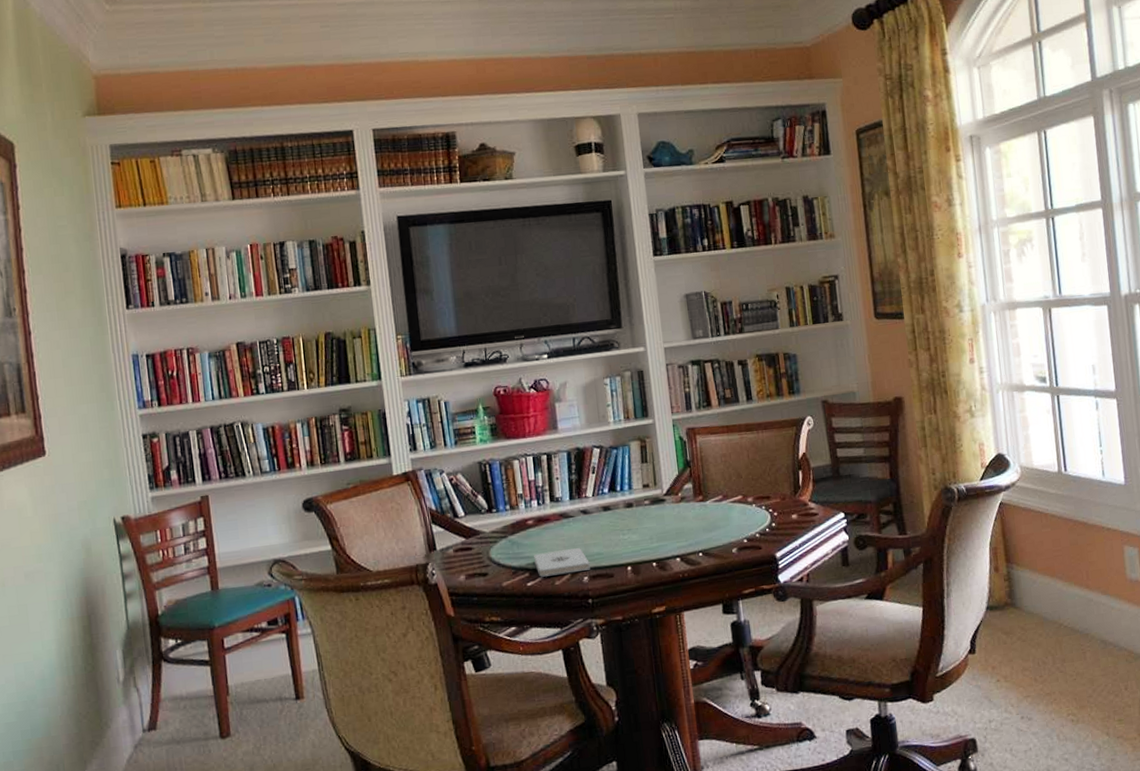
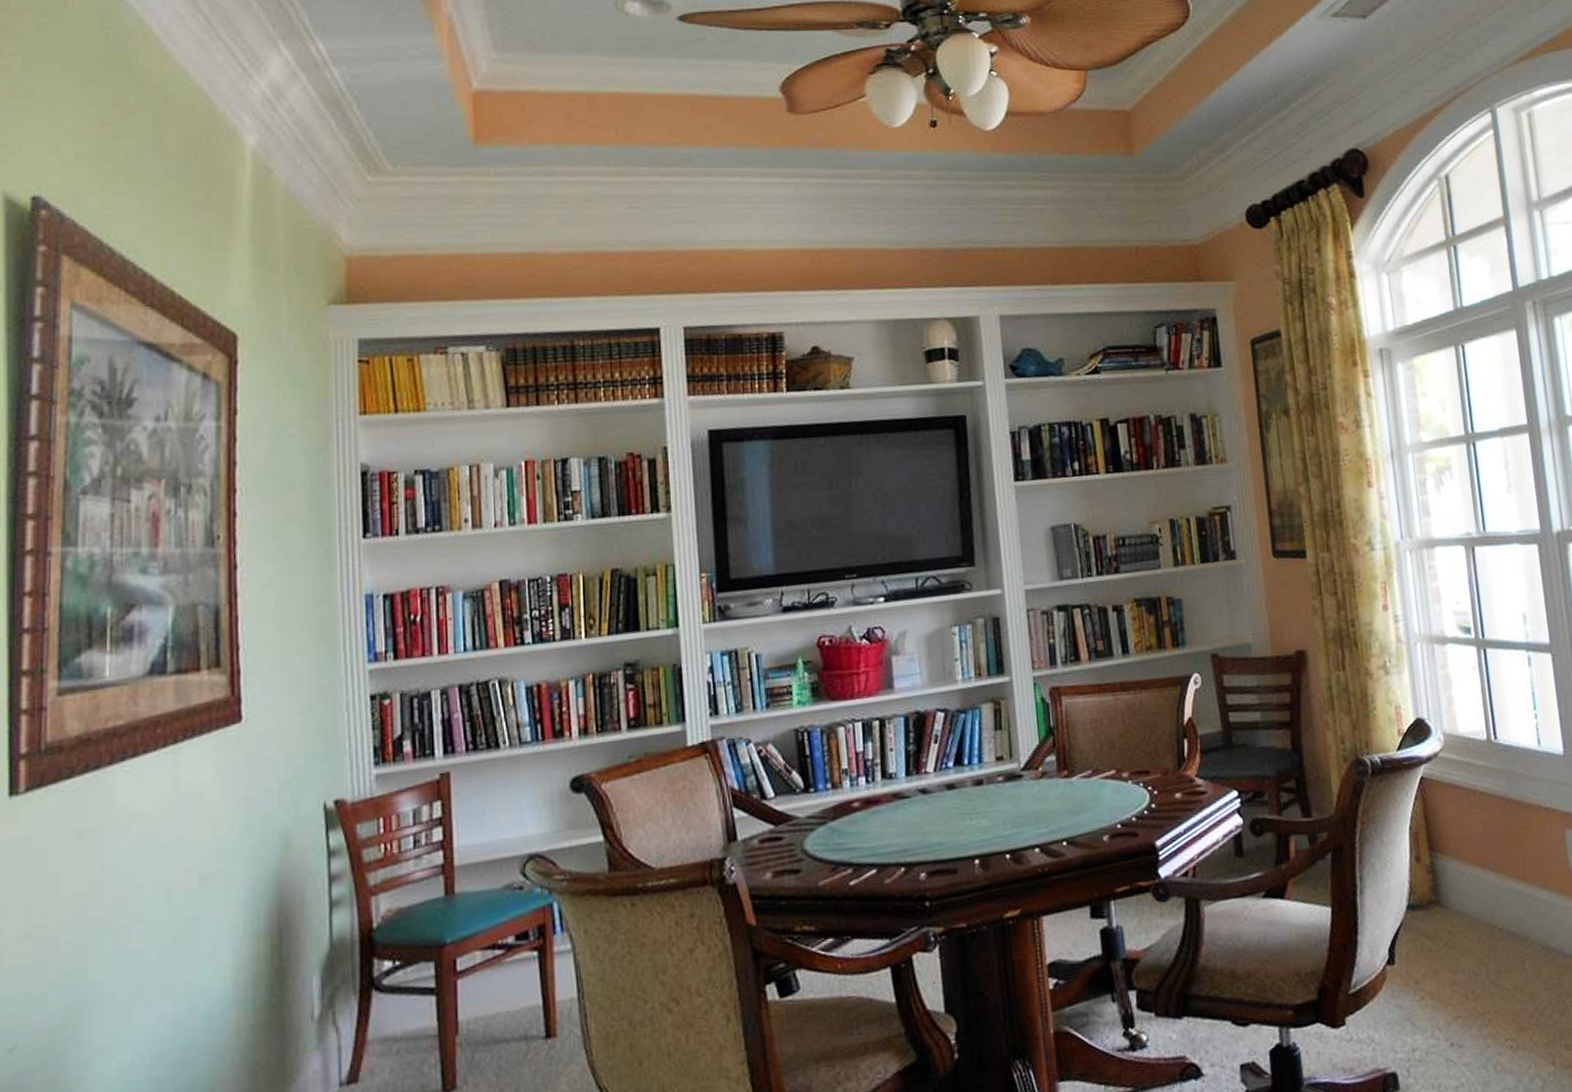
notepad: present [534,548,590,577] -> none [859,836,929,874]

